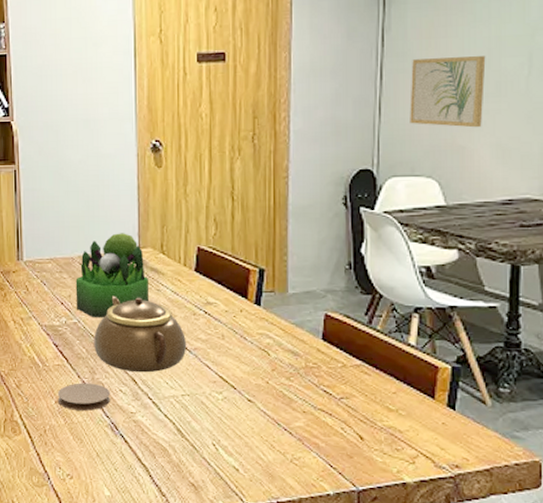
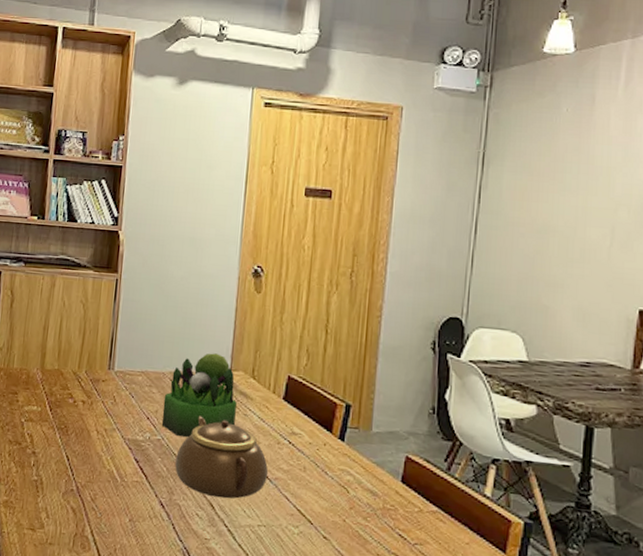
coaster: present [57,383,110,411] -> none [131,502,186,533]
wall art: present [410,56,486,128] -> none [499,218,573,290]

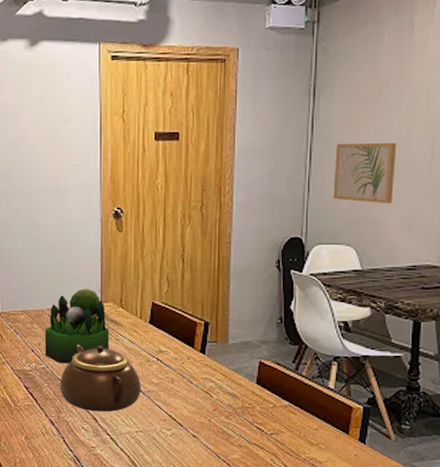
wall art: none [499,218,573,290] -> present [333,143,397,204]

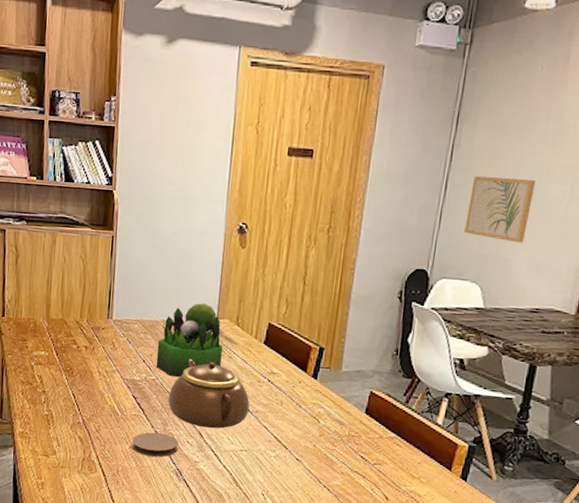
coaster: none [27,421,73,446] -> present [131,432,178,457]

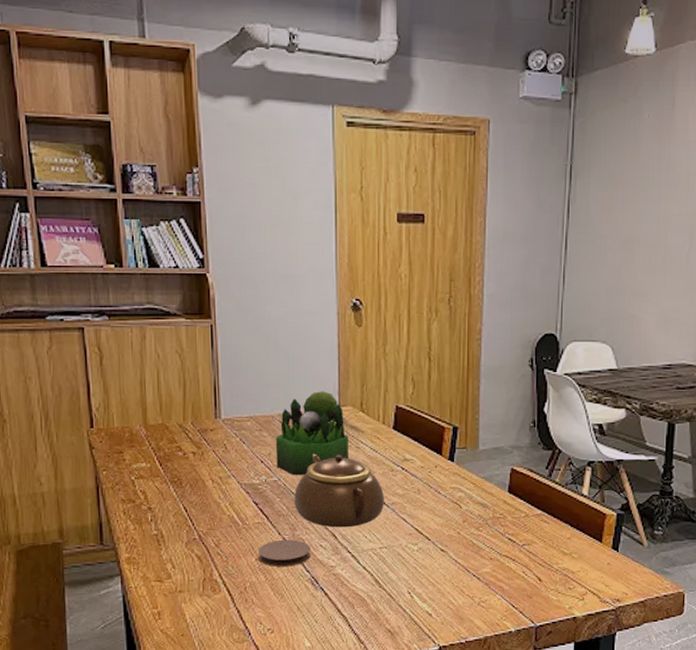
wall art: present [464,176,536,243] -> none [589,232,655,298]

